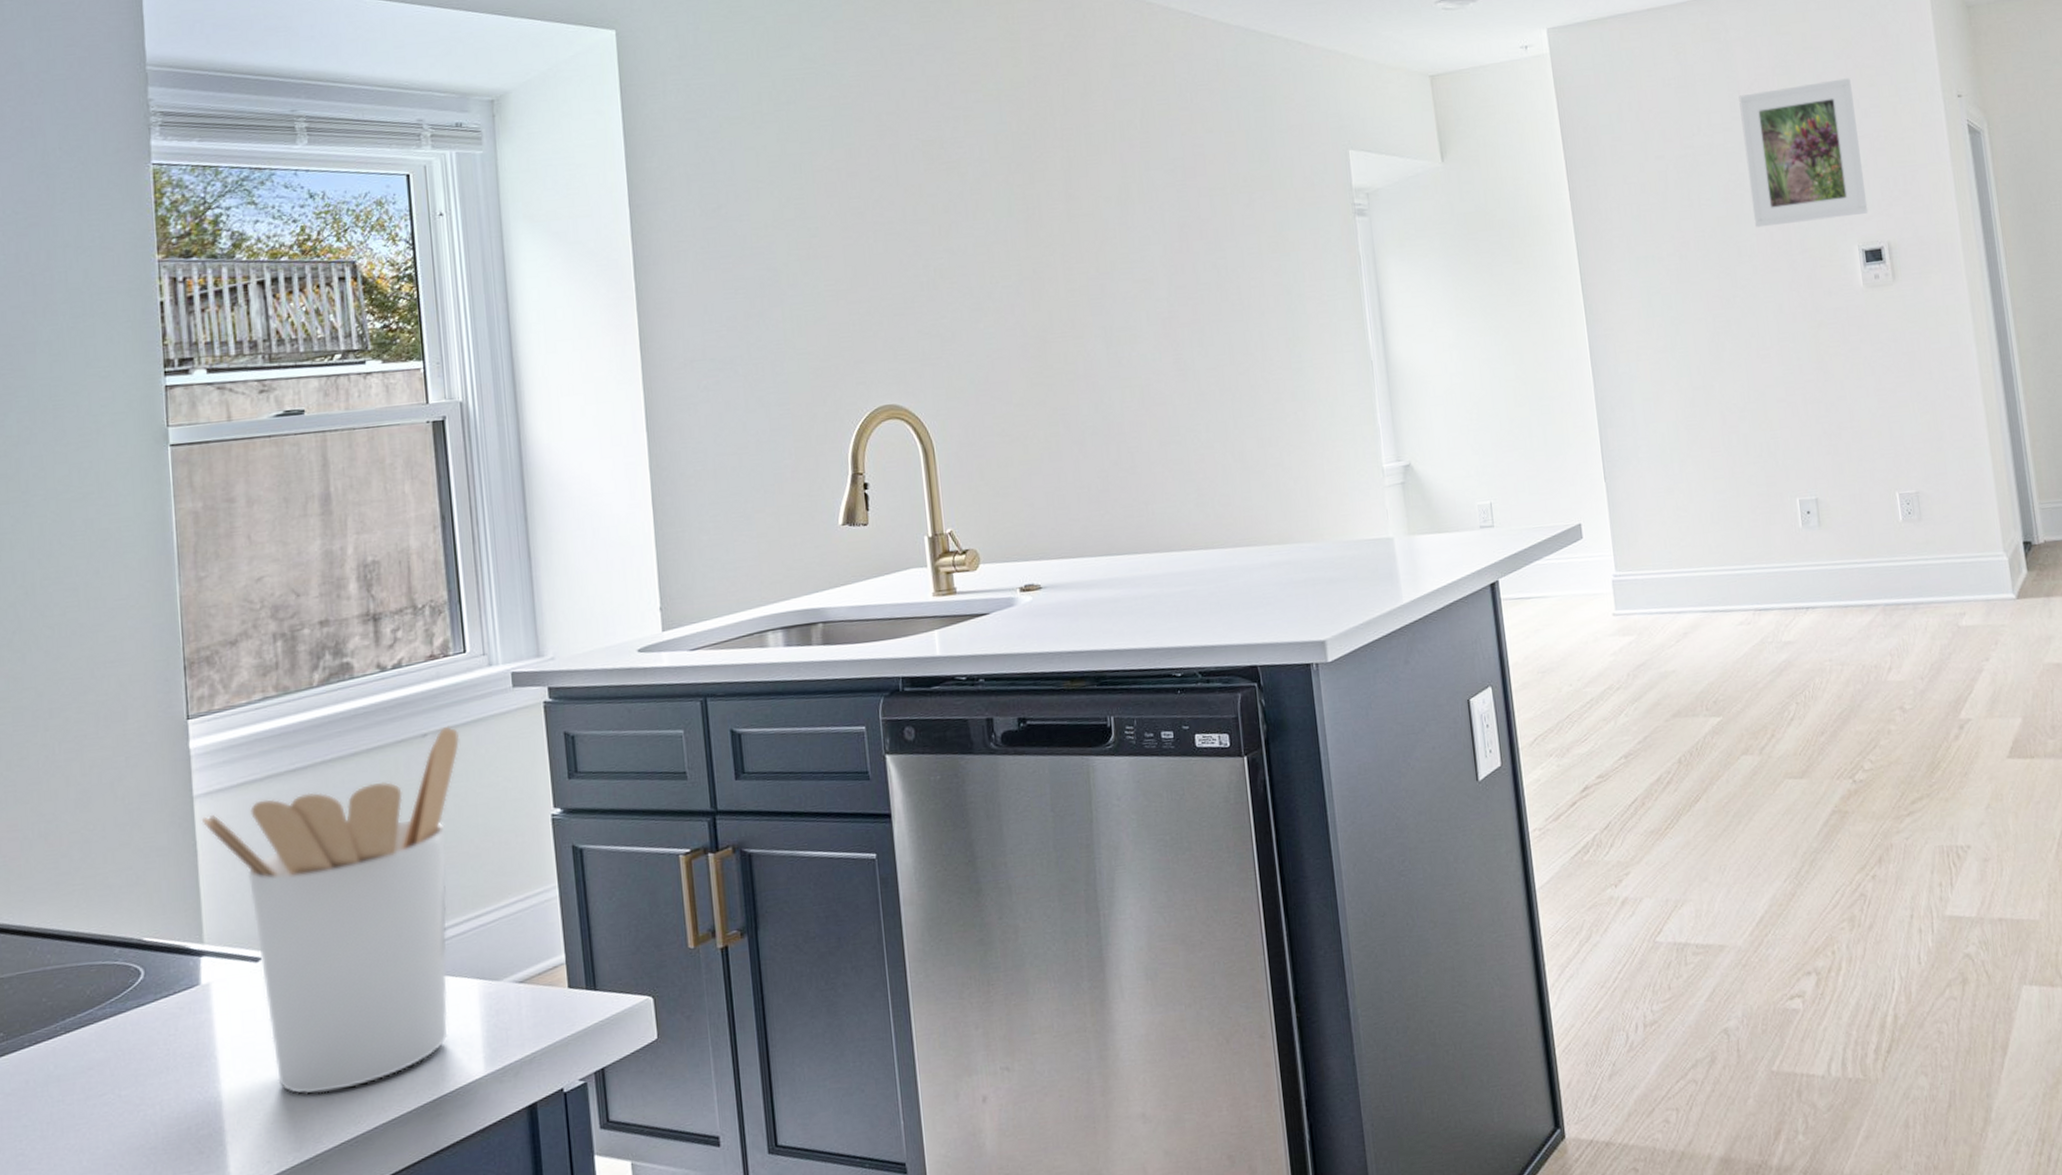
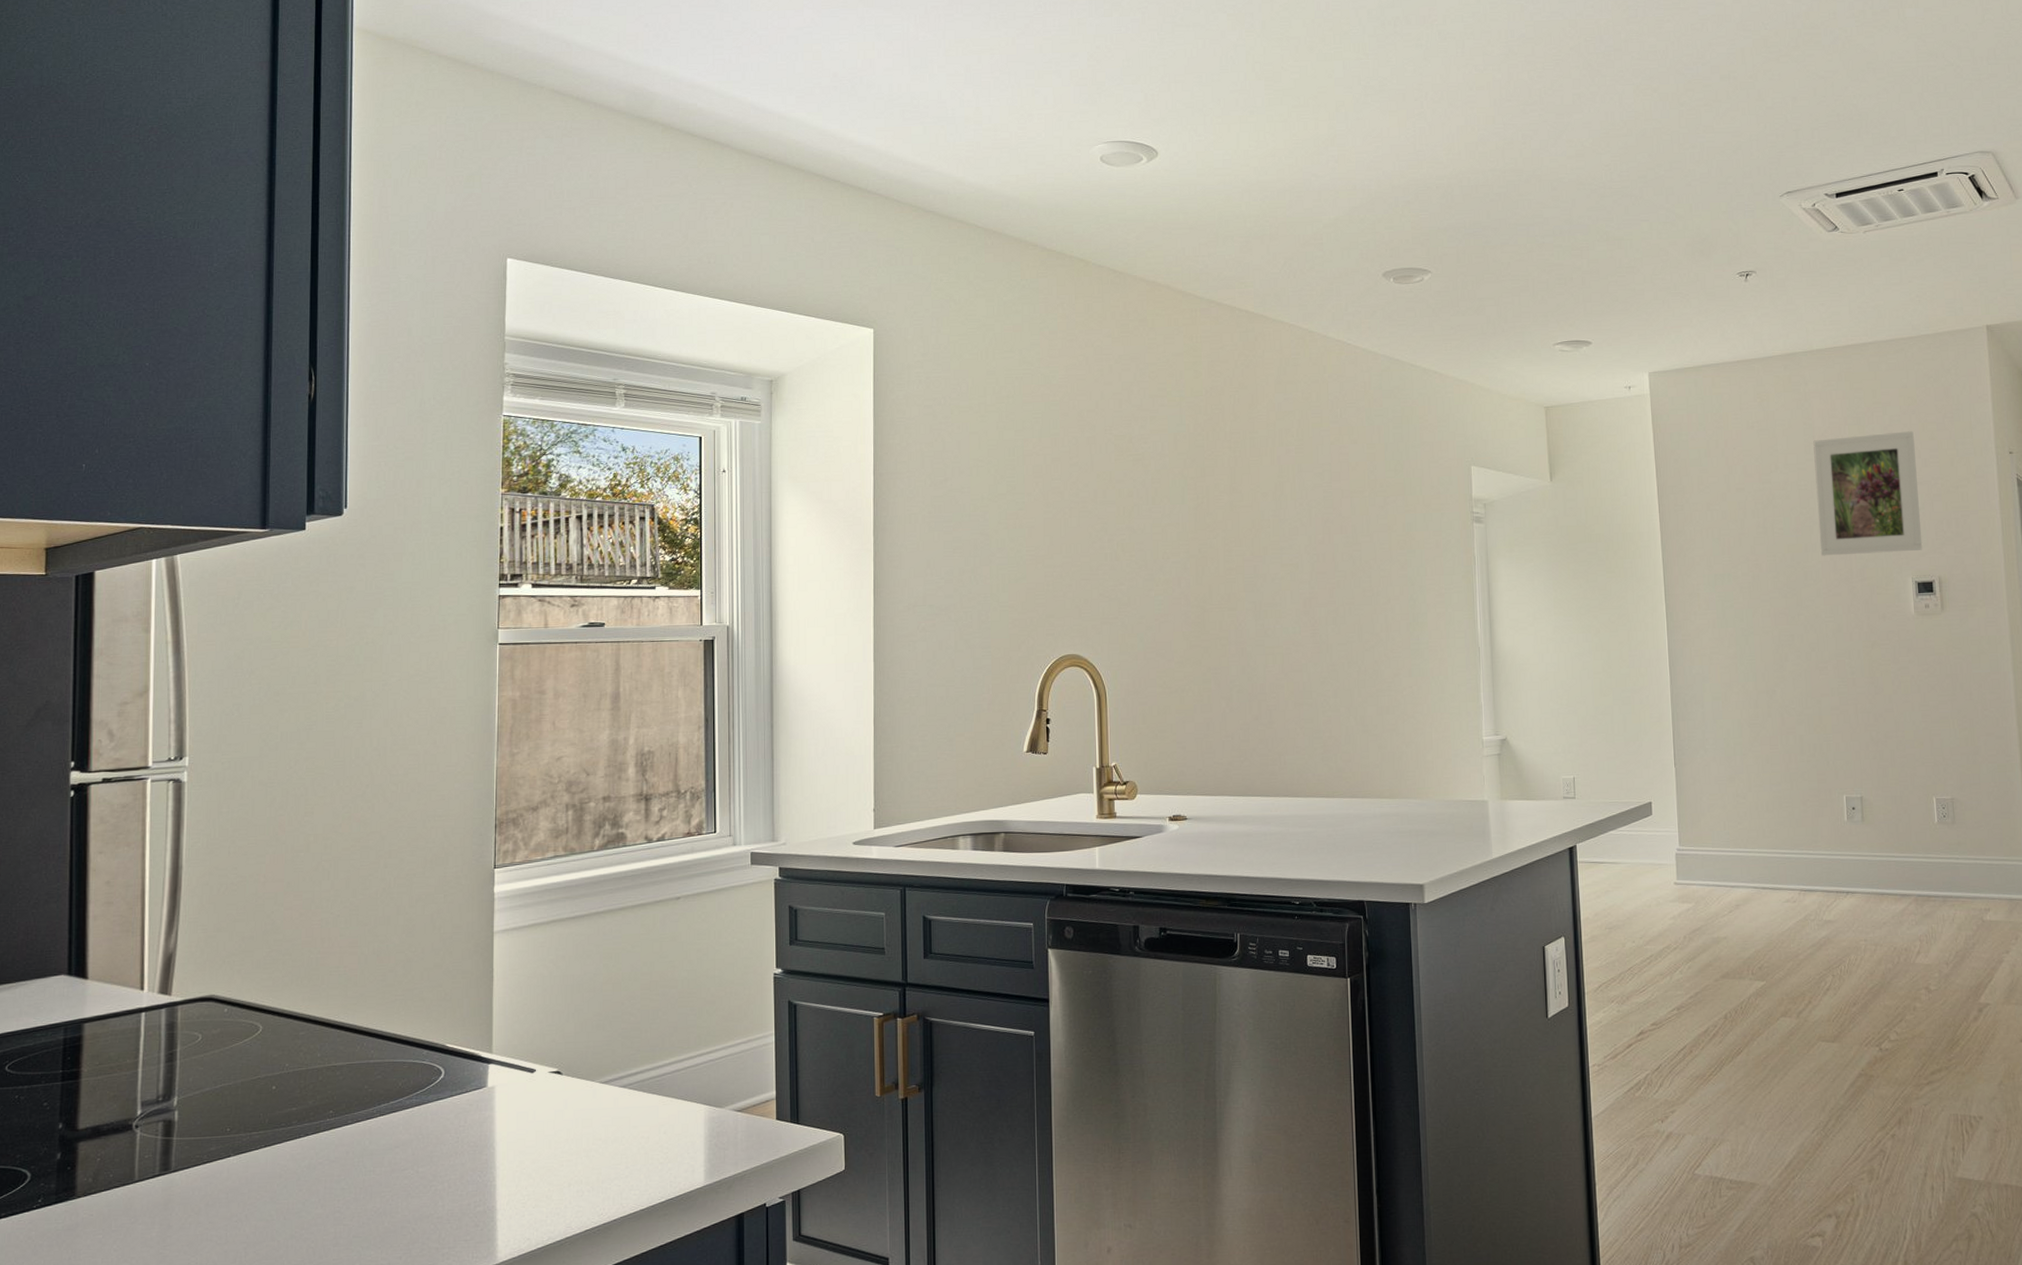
utensil holder: present [201,725,460,1095] -> none [498,892,706,1187]

